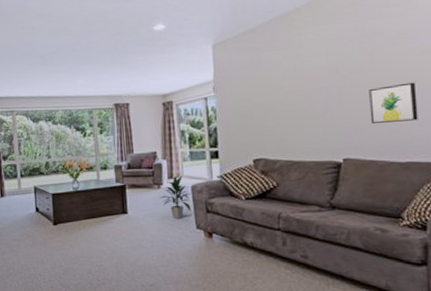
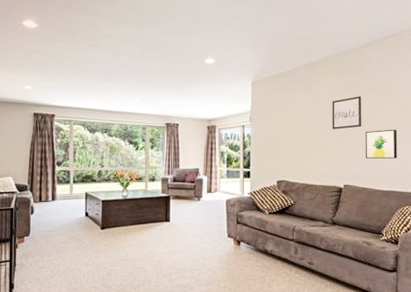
indoor plant: present [159,175,191,219] -> none [199,190,225,228]
wall art: none [319,45,363,91] -> present [332,96,362,129]

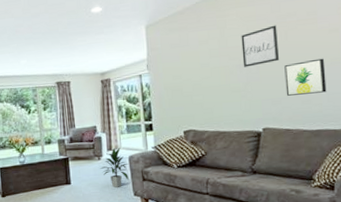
indoor plant: none [199,190,225,228] -> present [100,147,129,188]

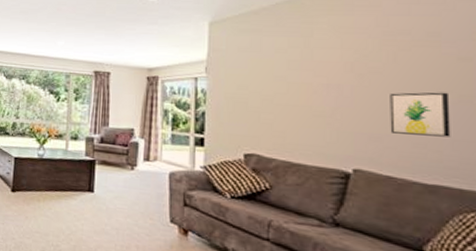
indoor plant: present [100,147,129,188] -> none [132,159,168,208]
wall art: present [241,25,279,67] -> none [332,42,382,89]

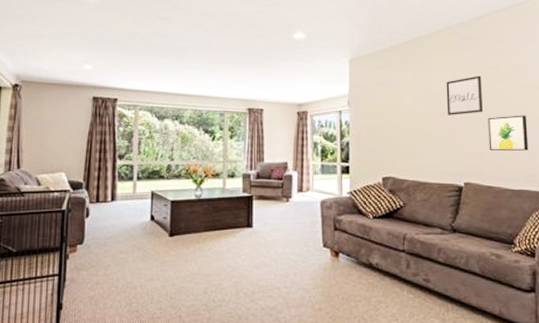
wall art: none [332,42,382,89] -> present [446,75,483,115]

